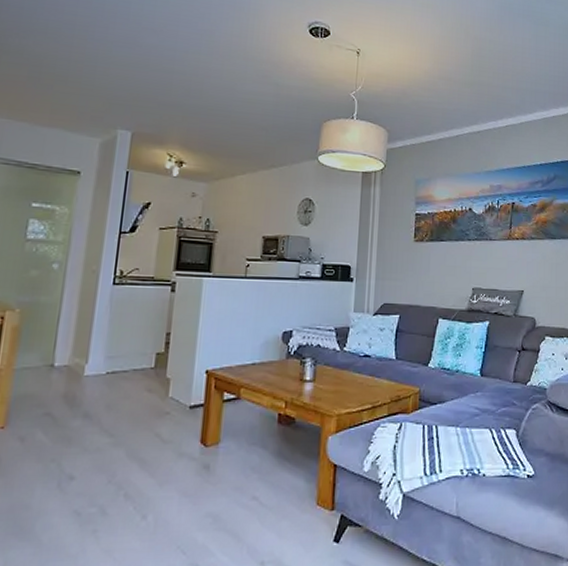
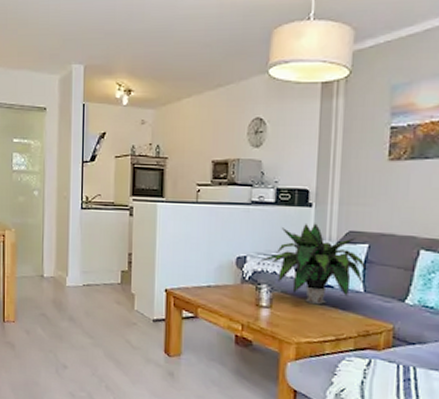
potted plant: none [305,296,398,375] -> present [260,223,367,305]

